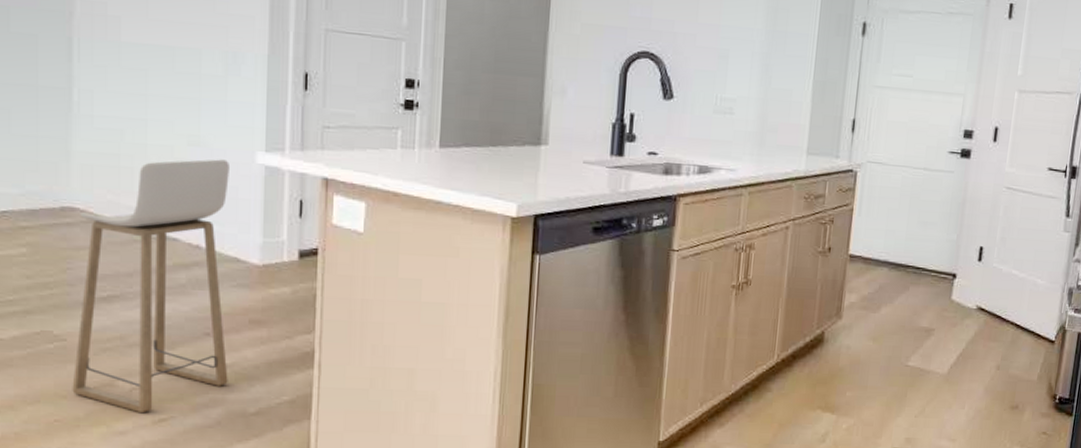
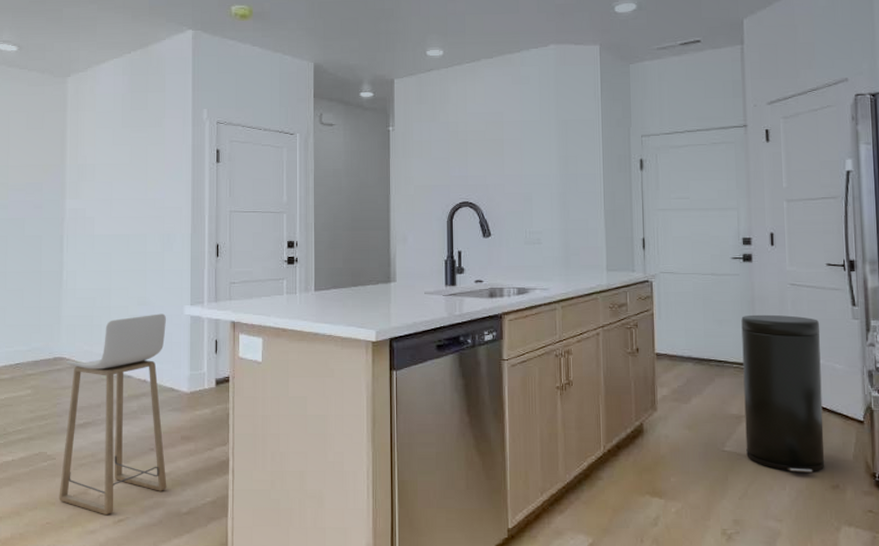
pedal bin: none [930,218,1030,392] -> present [741,314,825,472]

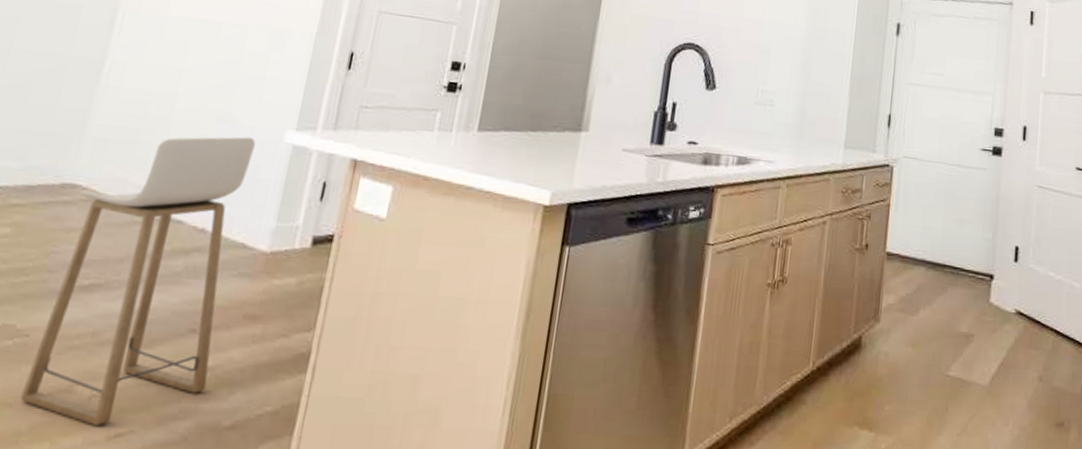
pedal bin: present [741,314,825,472] -> none [971,216,1063,407]

